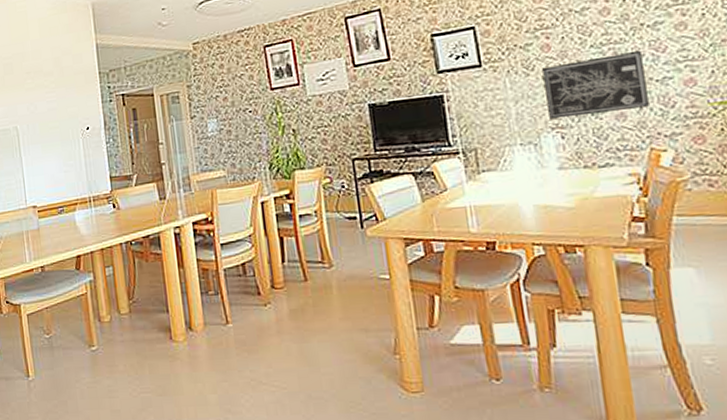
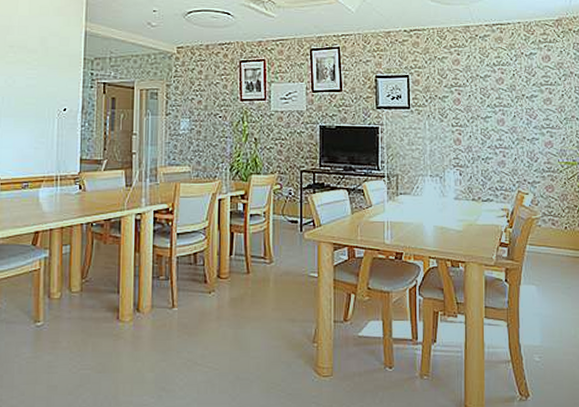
wall art: present [542,50,649,120] -> none [453,114,521,159]

